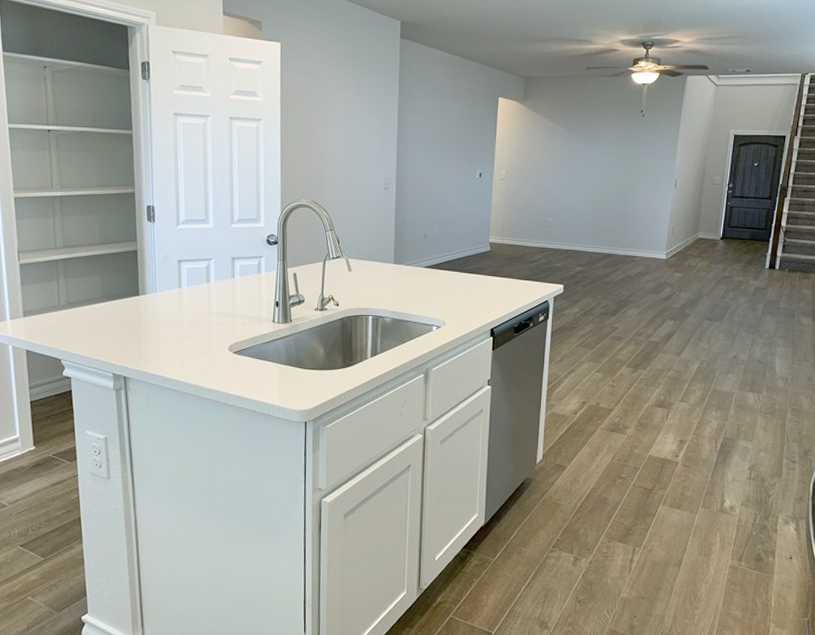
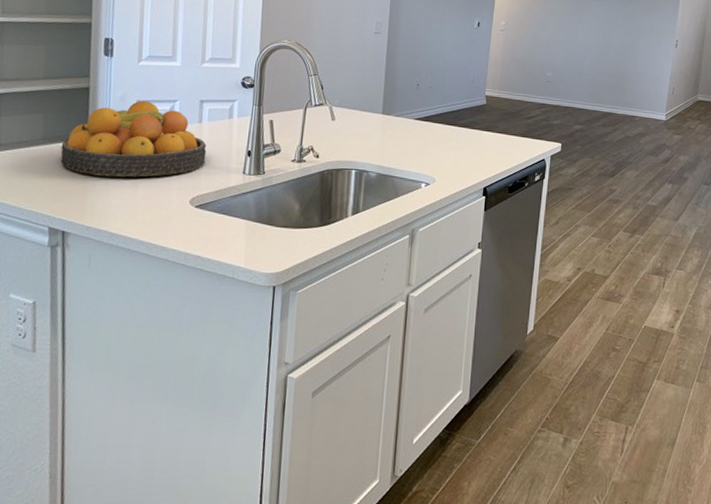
fruit bowl: none [117,260,240,329] -> present [60,100,207,178]

